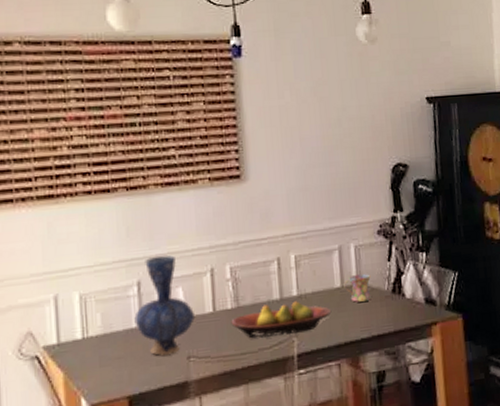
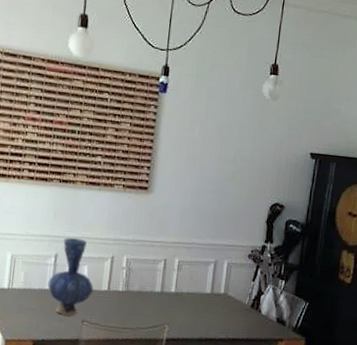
fruit bowl: present [231,301,332,339] -> none [119,294,200,323]
mug: present [343,273,371,302] -> none [213,285,236,309]

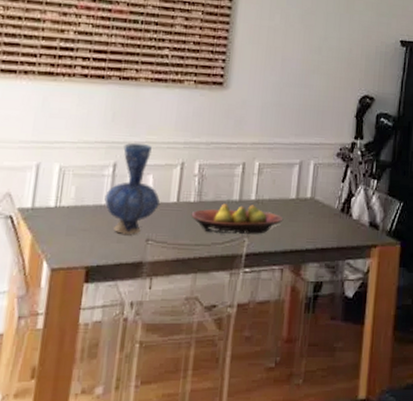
fruit bowl: none [119,294,200,323] -> present [191,203,284,234]

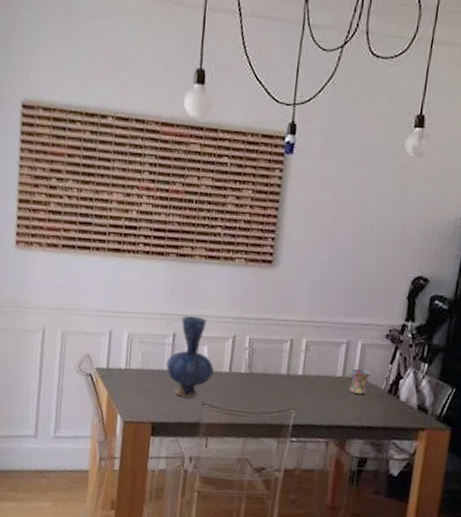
fruit bowl: present [191,203,284,234] -> none [242,376,330,408]
mug: none [298,189,324,215] -> present [345,368,371,395]

